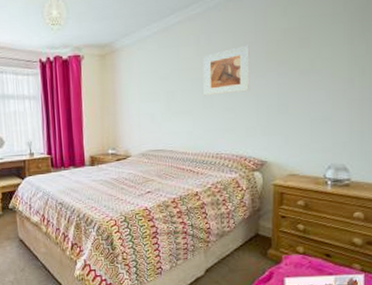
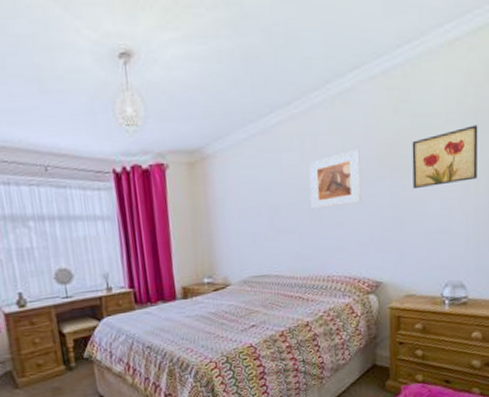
wall art: none [299,24,365,80] -> present [412,125,478,188]

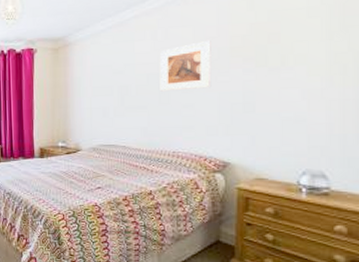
wall art: present [412,125,478,188] -> none [268,19,346,77]

